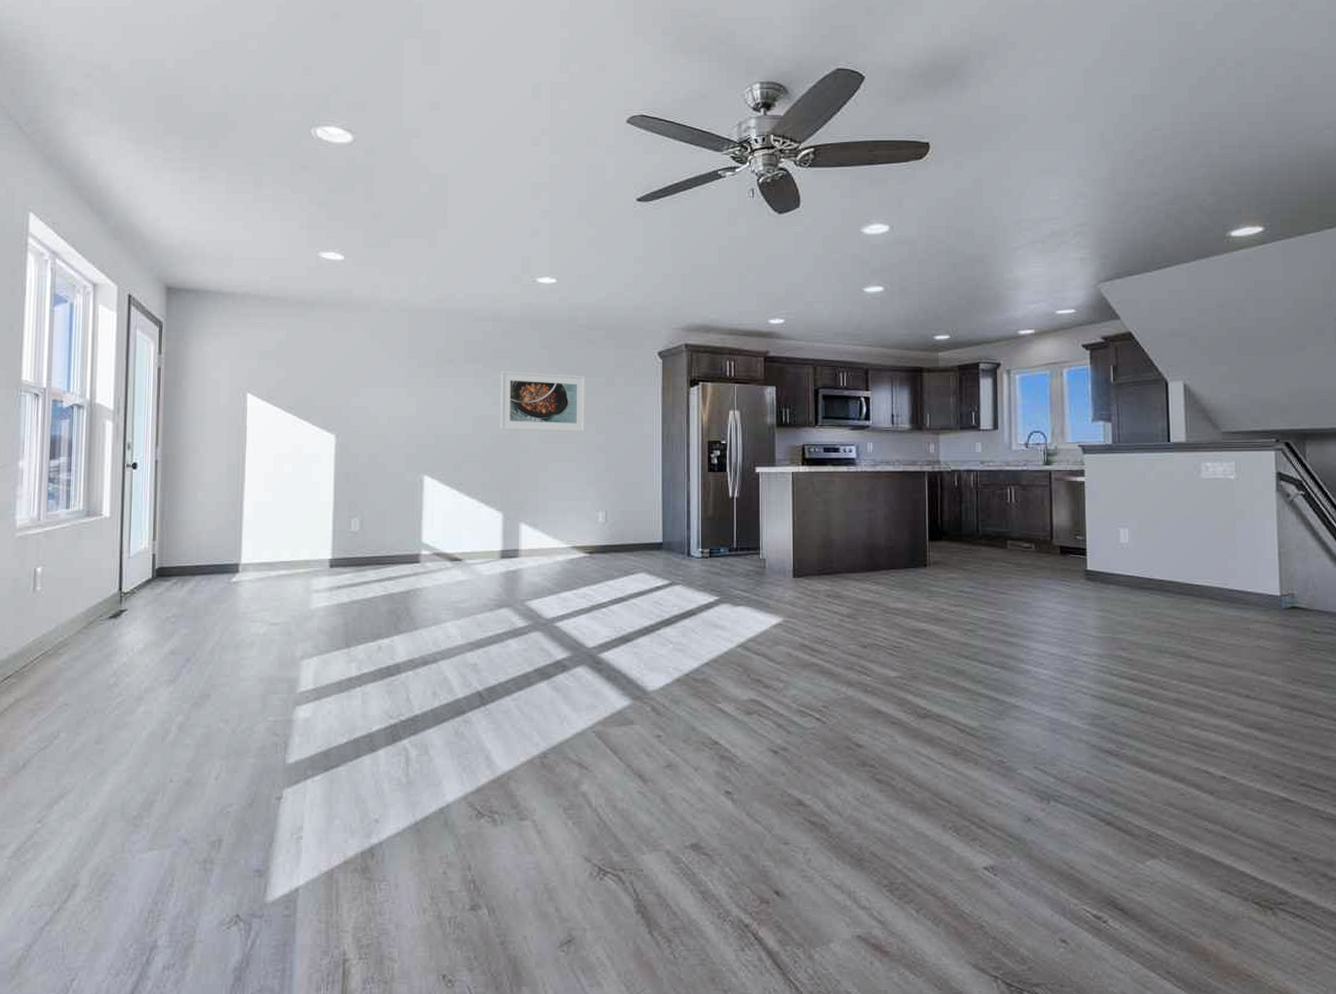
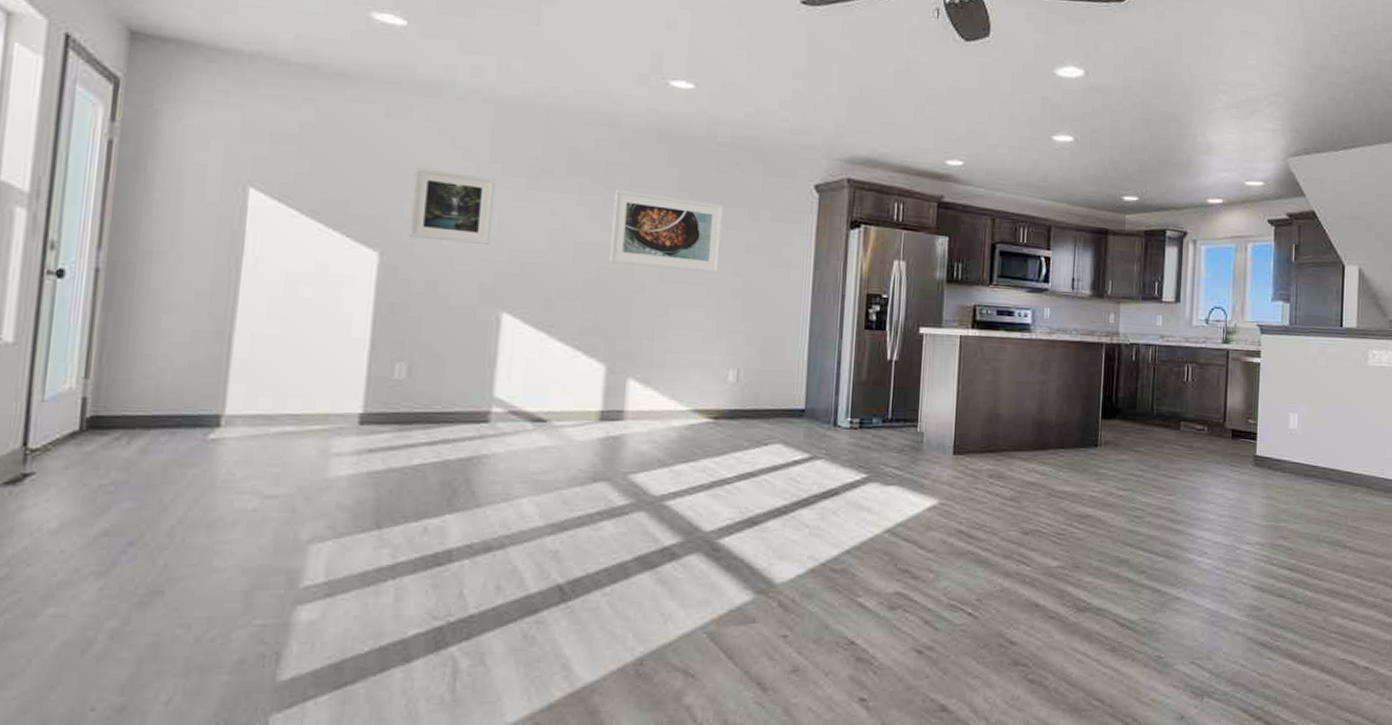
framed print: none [355,367,413,423] -> present [408,167,496,244]

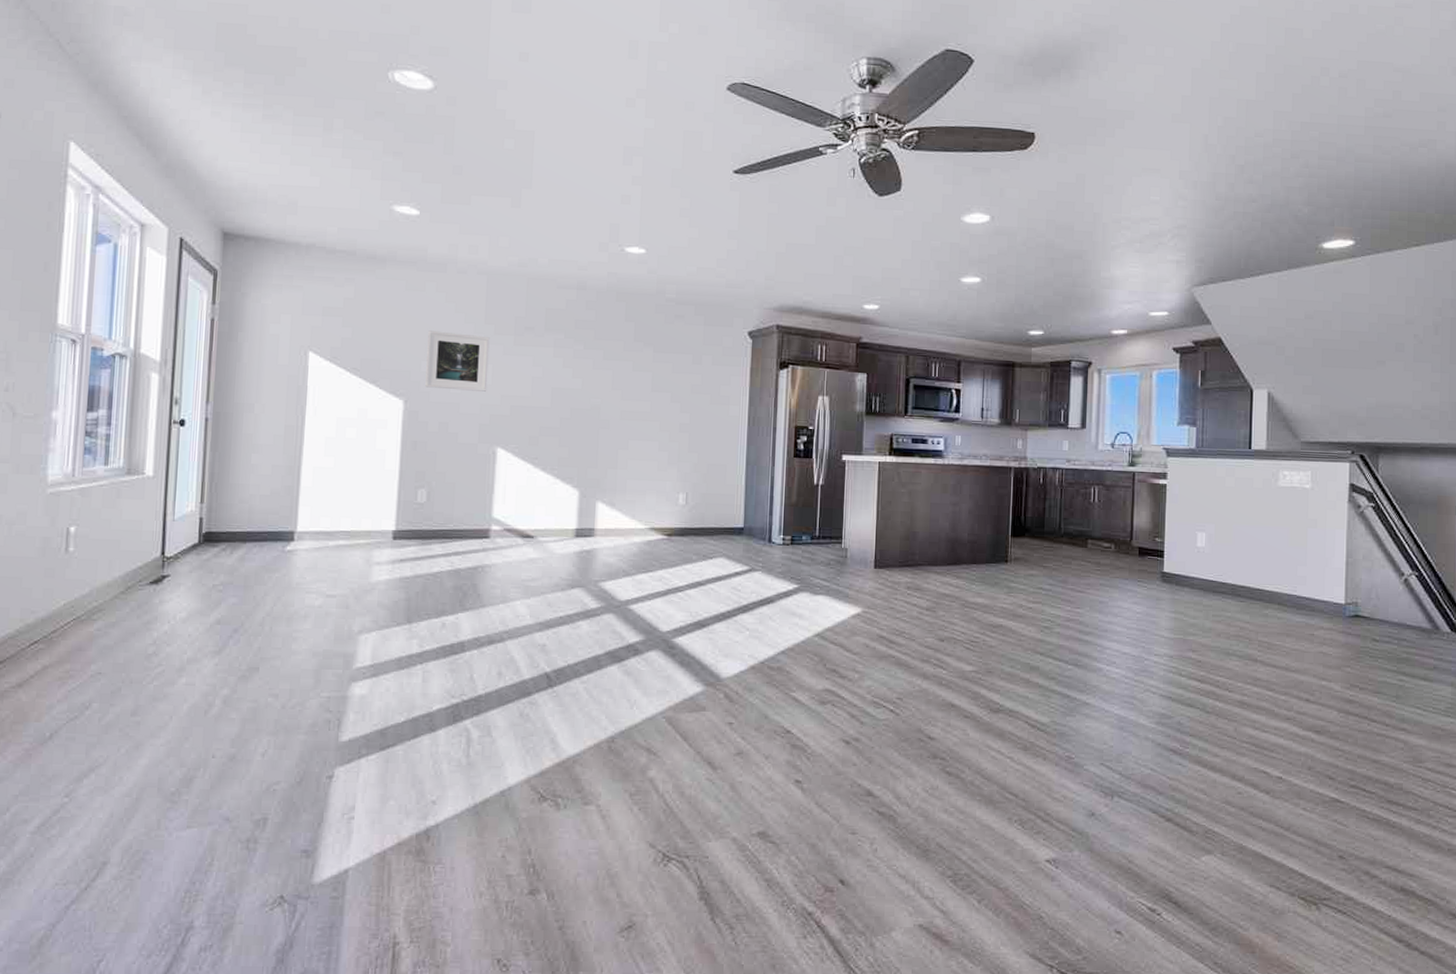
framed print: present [609,189,723,273] -> none [579,342,672,411]

